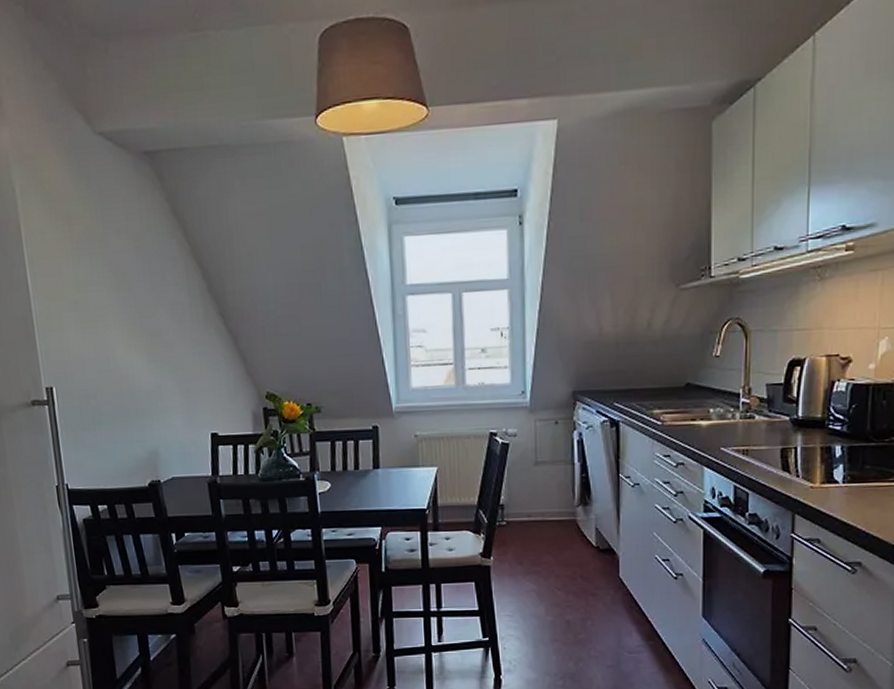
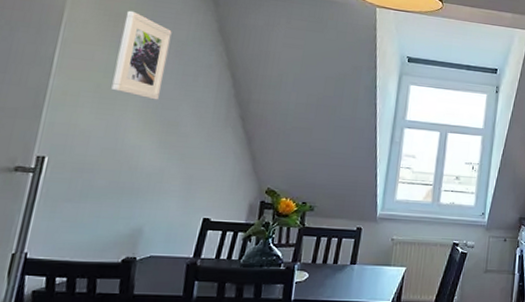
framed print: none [76,208,134,310] -> present [111,10,172,100]

